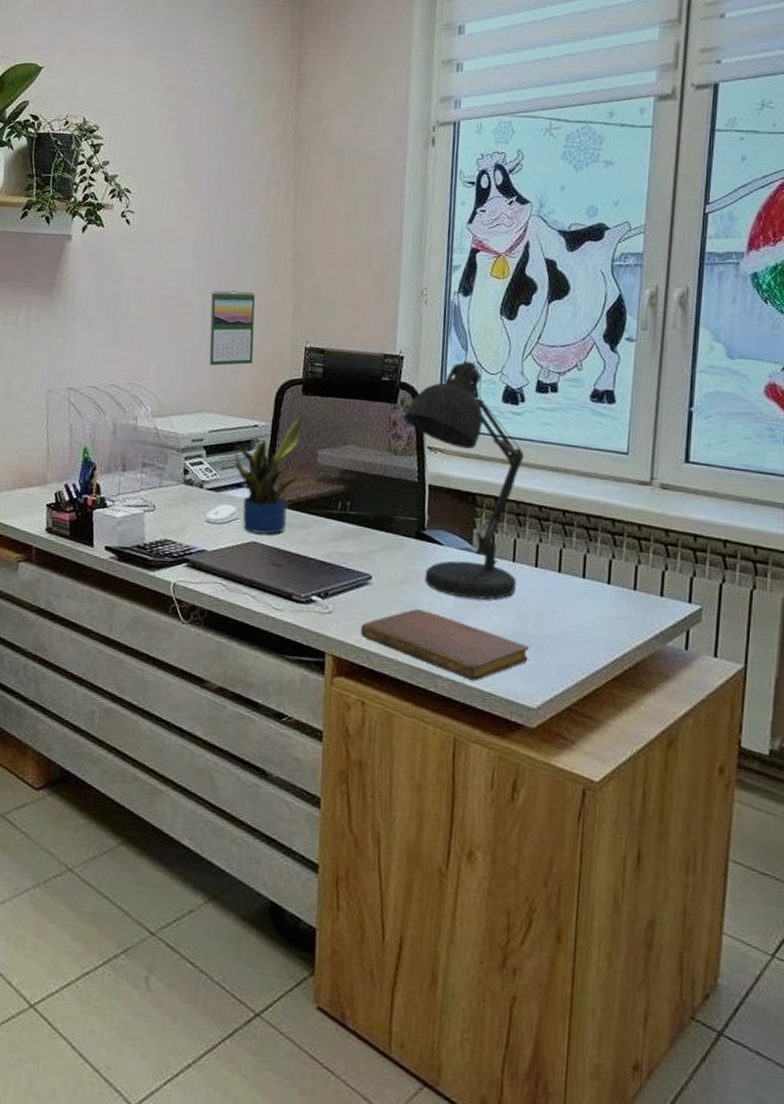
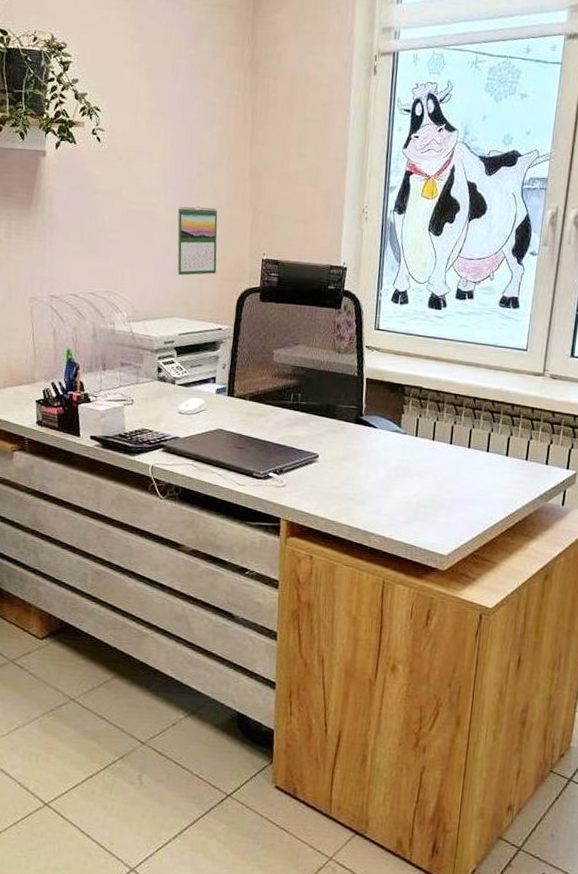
potted plant: present [233,415,303,535] -> none [201,319,261,423]
notebook: present [360,609,529,681] -> none [309,481,443,536]
desk lamp: present [404,360,525,600] -> none [346,271,445,472]

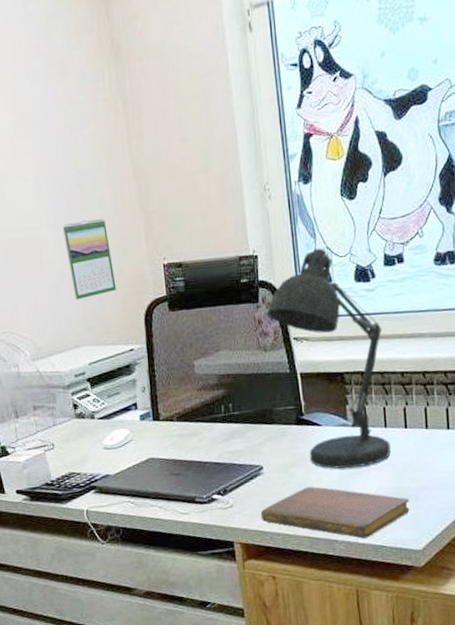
notebook: none [309,481,443,536] -> present [260,486,410,539]
desk lamp: none [346,271,445,472] -> present [267,247,391,469]

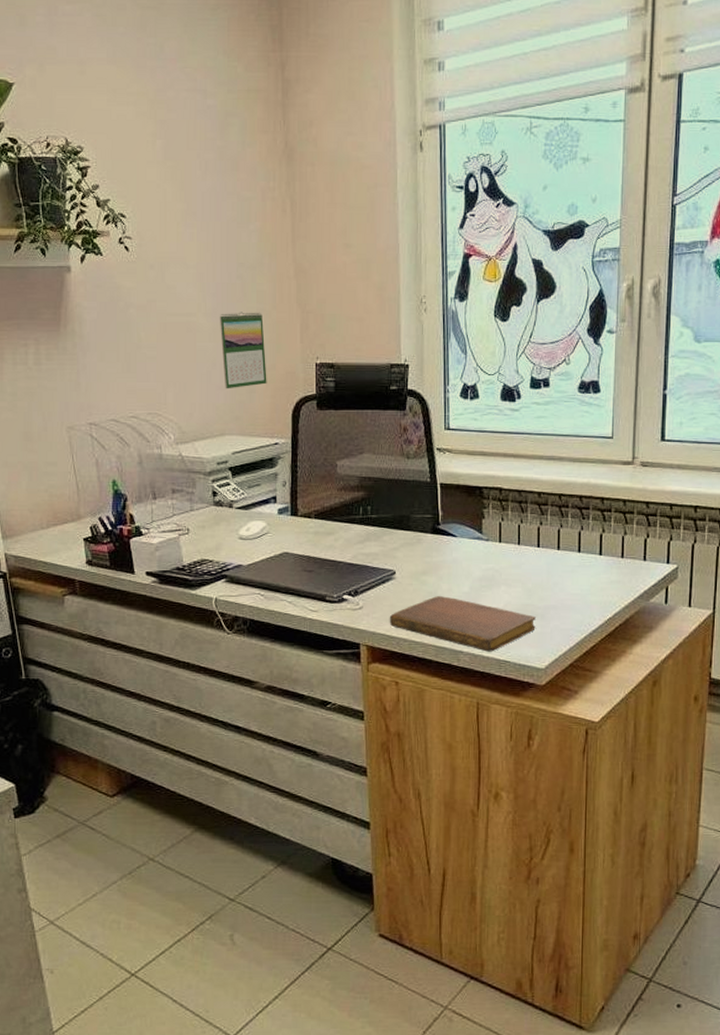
desk lamp: present [267,247,391,469] -> none [413,364,524,581]

